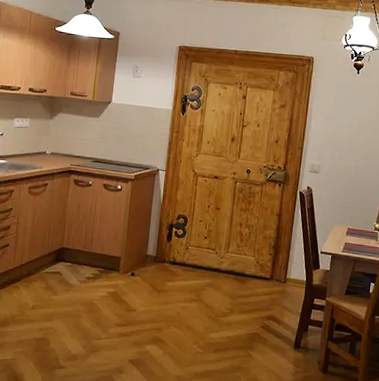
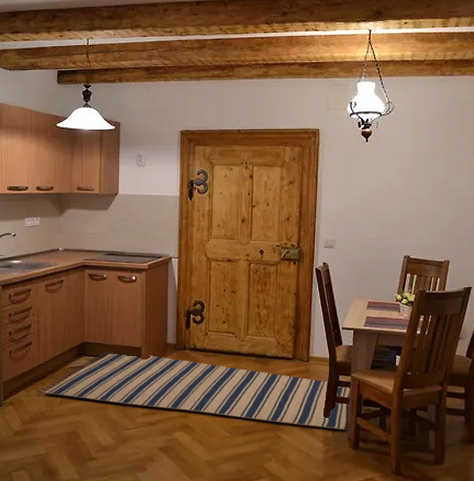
rug: none [8,259,326,354] -> present [35,352,352,431]

